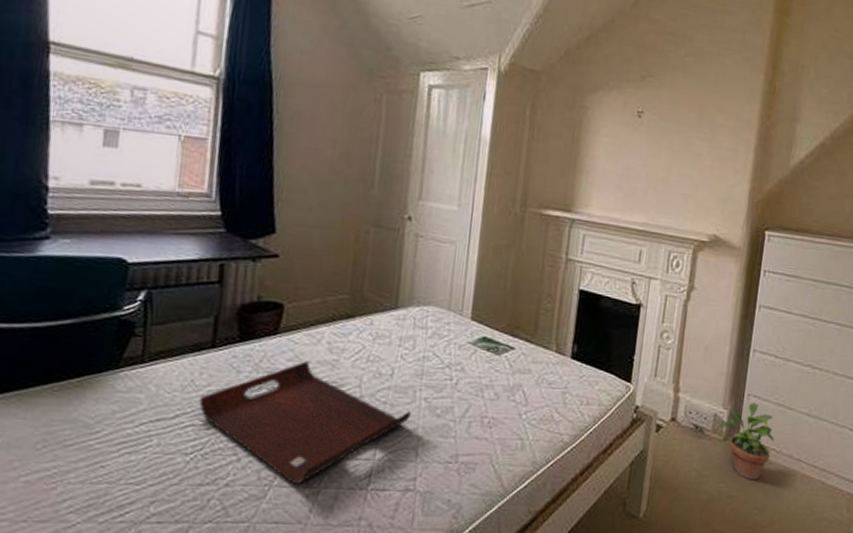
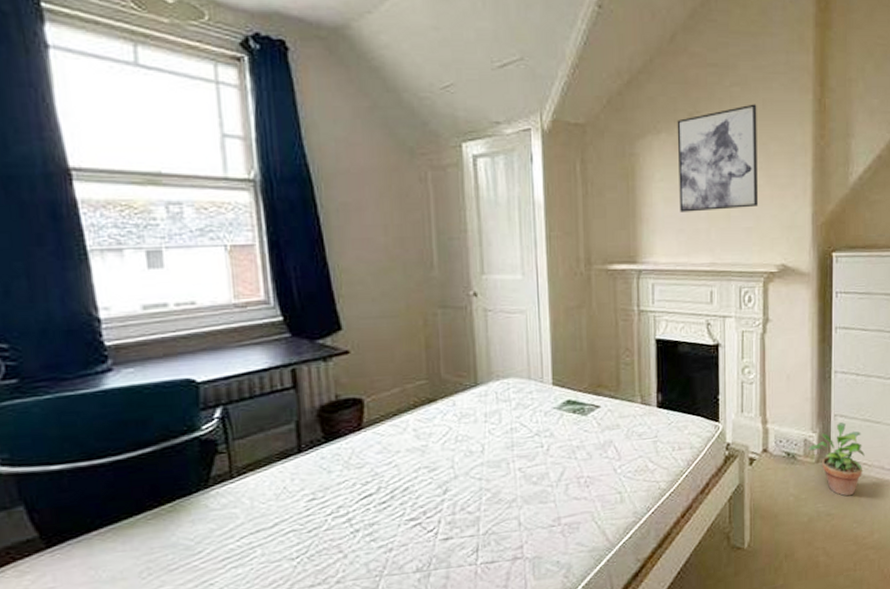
serving tray: present [199,361,412,485] -> none [295,451,509,571]
wall art: none [620,75,709,175] -> present [677,104,759,212]

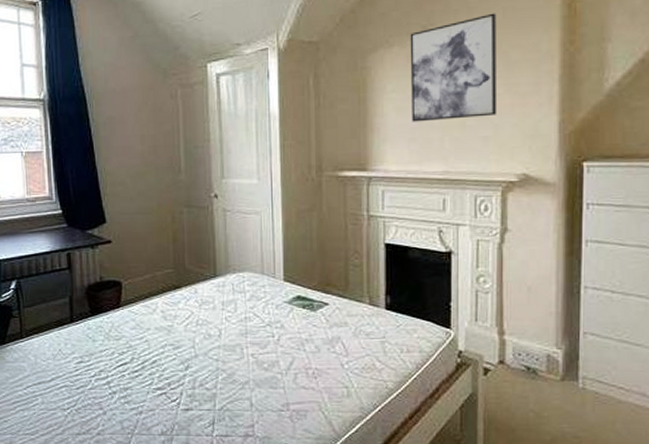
potted plant: present [809,422,865,497] -> none [552,341,621,420]

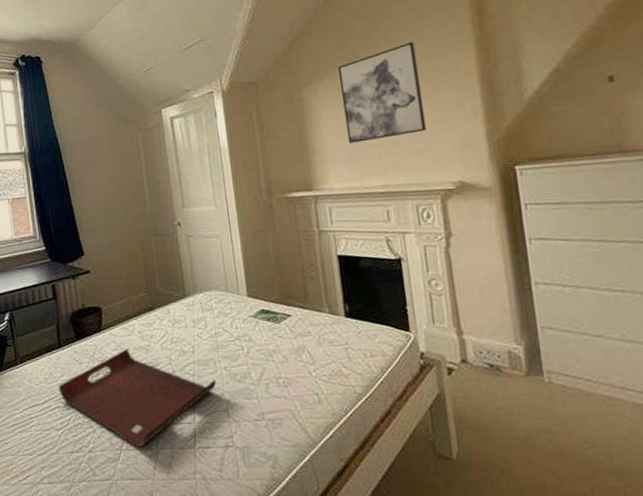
serving tray: none [67,328,242,433] -> present [58,349,217,448]

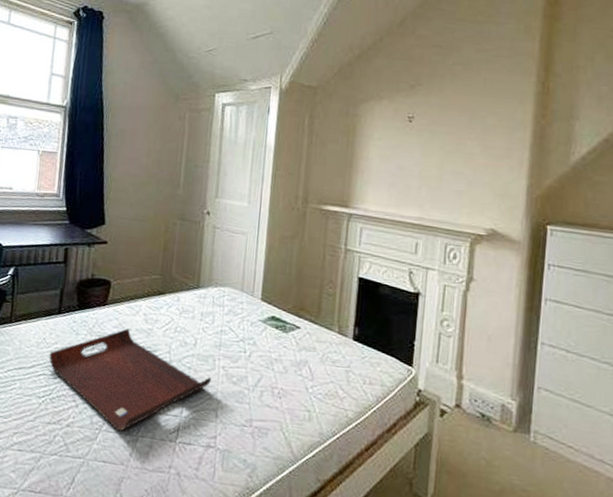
wall art: present [338,41,427,144] -> none [393,81,478,173]

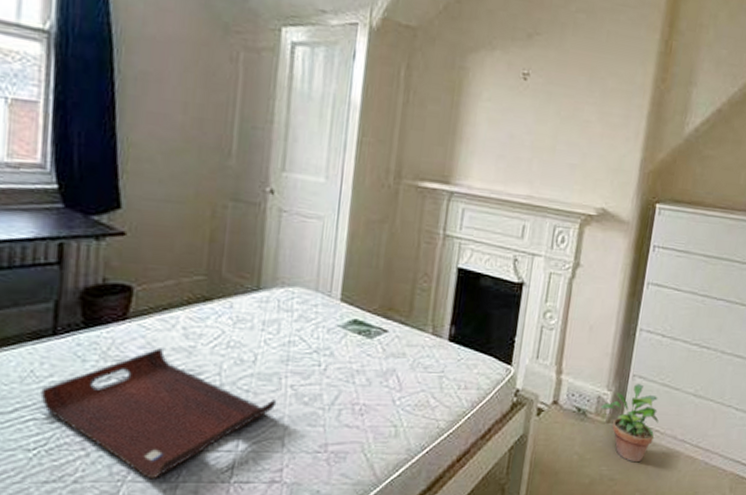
potted plant: none [506,396,571,477] -> present [601,384,659,463]

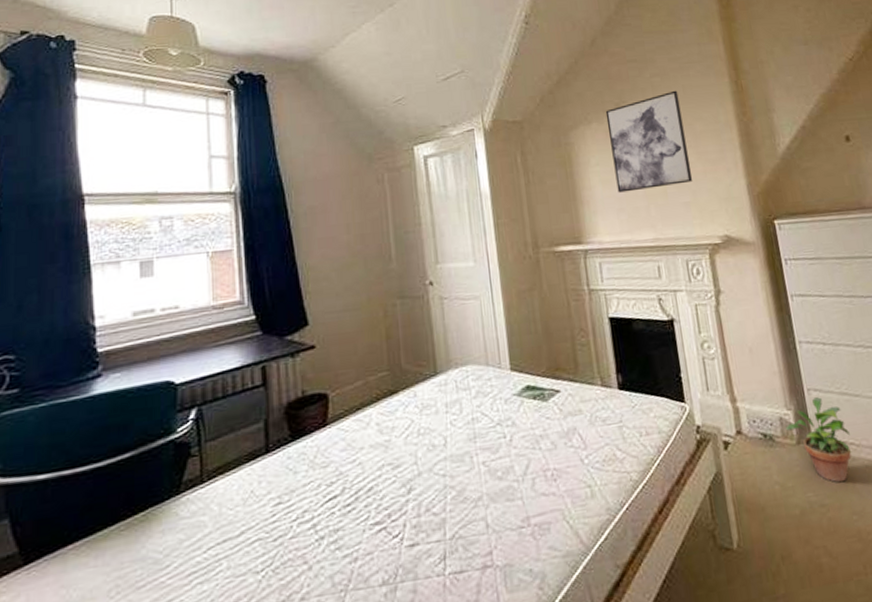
serving tray: present [40,348,277,480] -> none [262,447,473,585]
wall art: none [503,34,601,143] -> present [605,90,693,193]

